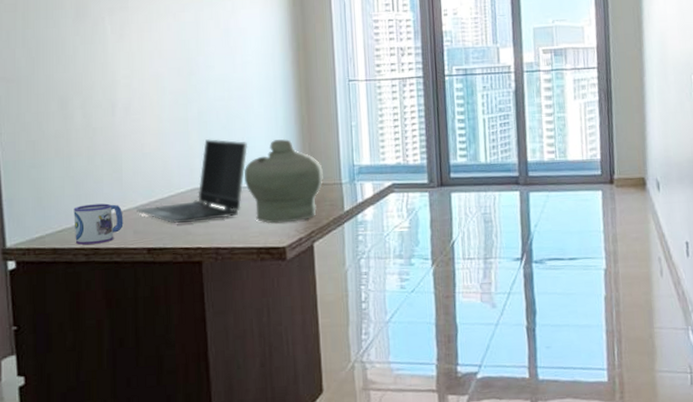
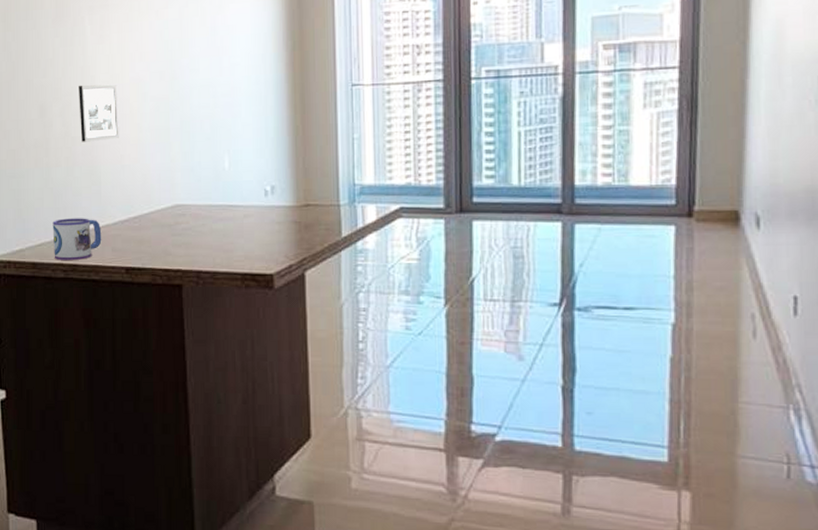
picture frame: none [99,79,140,133] -> present [79,84,119,142]
laptop computer: present [137,139,248,223] -> none [115,151,233,242]
jar: present [244,138,323,224] -> none [229,151,318,248]

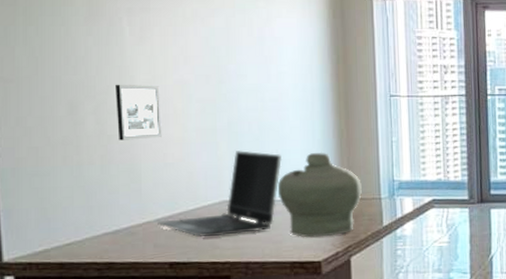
mug: present [52,218,102,260] -> none [84,215,142,259]
laptop computer: none [115,151,233,242] -> present [157,150,282,237]
jar: none [229,151,318,248] -> present [277,152,362,238]

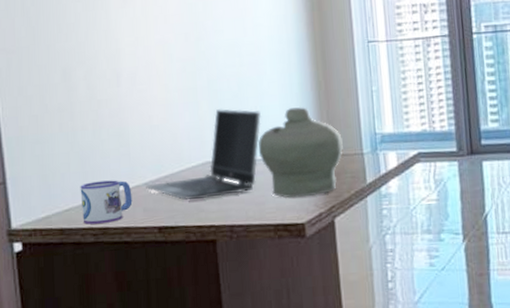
mug: none [84,215,142,259] -> present [80,180,133,225]
picture frame: present [115,84,162,141] -> none [103,47,146,105]

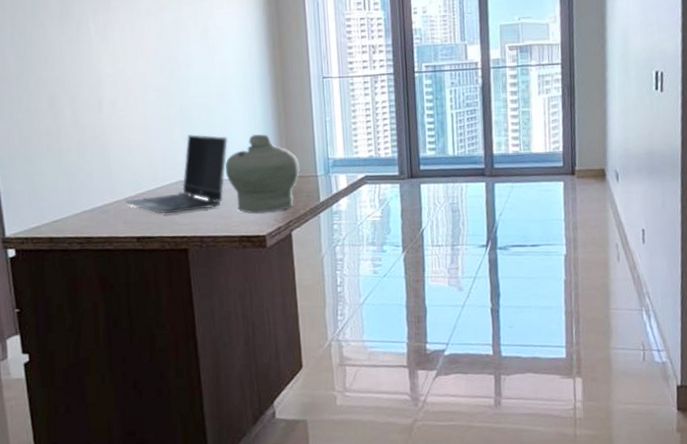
mug: present [80,180,133,225] -> none [66,195,114,234]

